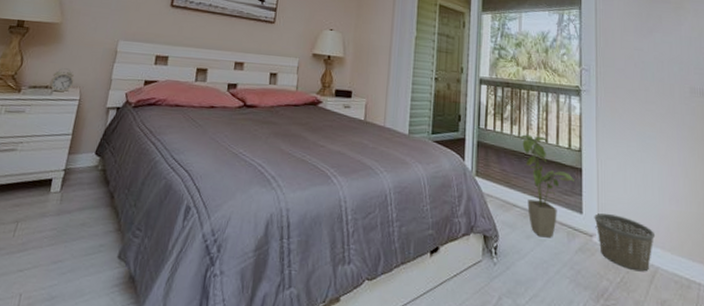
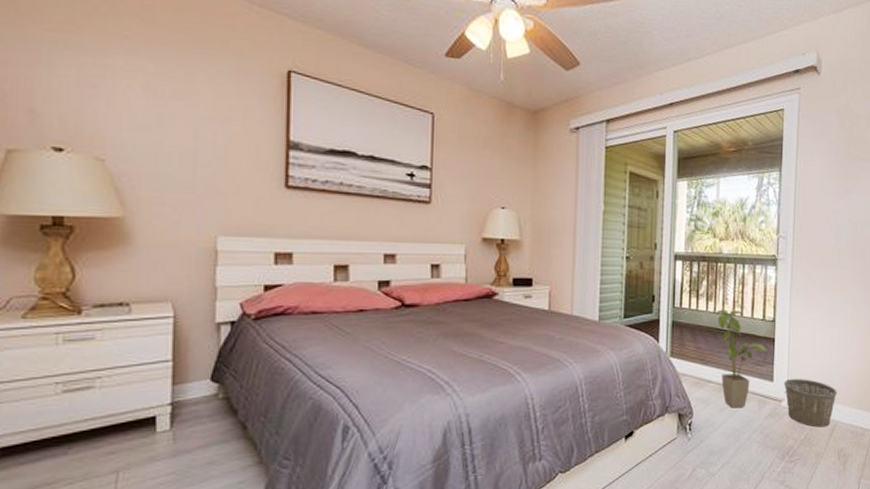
alarm clock: present [49,68,74,92] -> none [124,278,161,309]

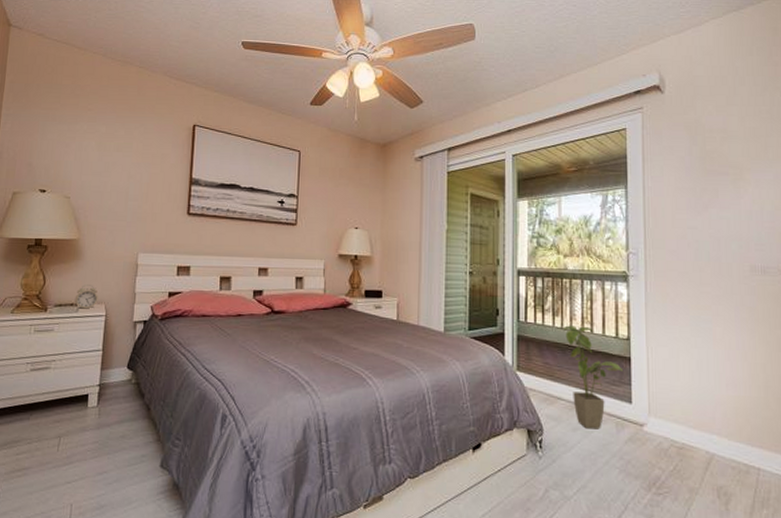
alarm clock: none [124,278,161,309] -> present [74,285,98,309]
basket: present [784,379,838,427] -> none [644,402,711,459]

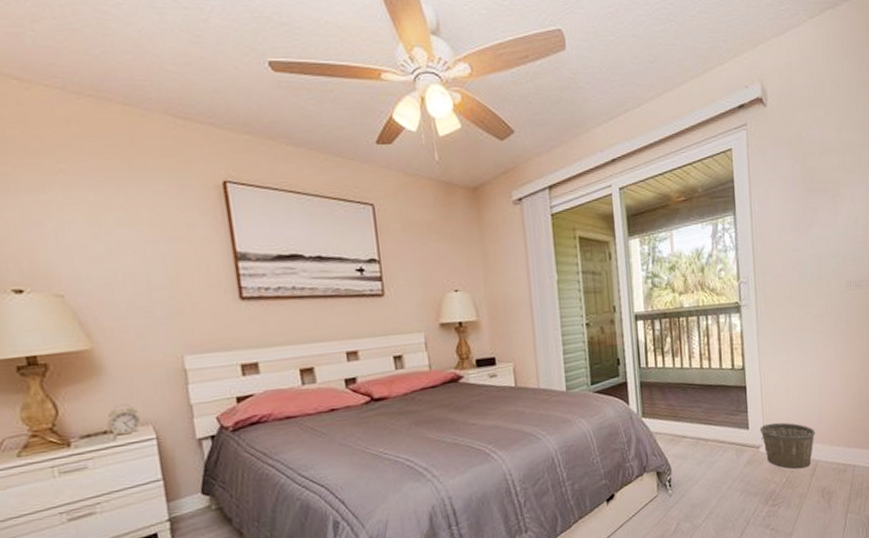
house plant: present [563,325,624,430] -> none [683,362,741,461]
basket: none [644,402,711,459] -> present [760,422,816,469]

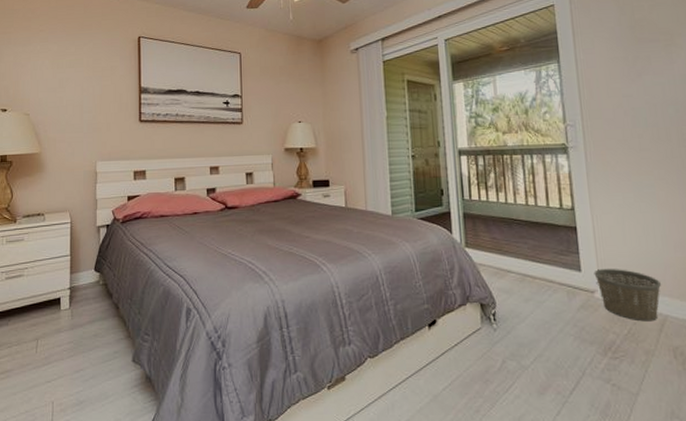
alarm clock: present [107,404,142,436] -> none [41,195,62,218]

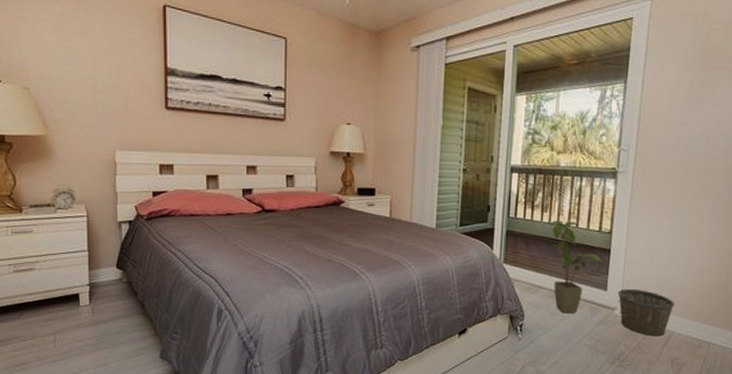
alarm clock: none [41,195,62,218] -> present [51,184,77,210]
house plant: none [507,199,571,299] -> present [550,220,603,314]

